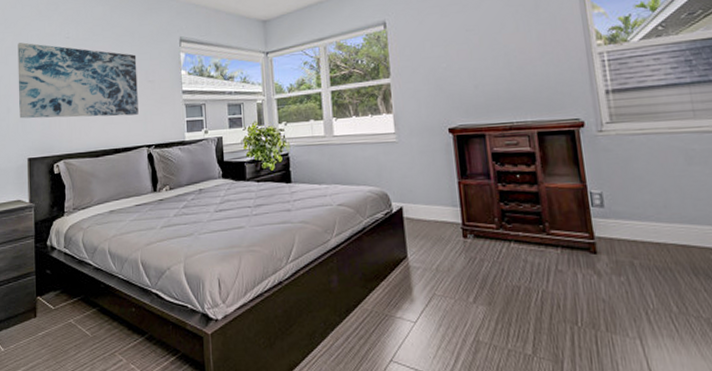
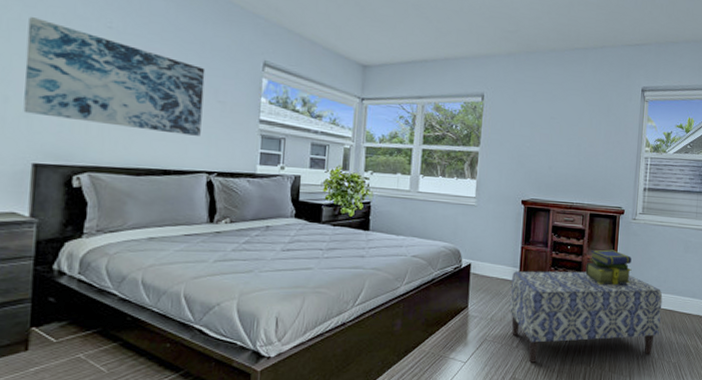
bench: none [453,203,674,321] -> present [510,270,663,363]
stack of books: none [545,173,614,218] -> present [585,249,632,285]

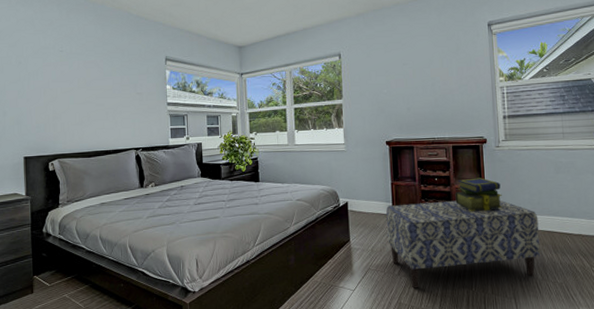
wall art: present [23,17,206,136] -> none [13,53,128,123]

